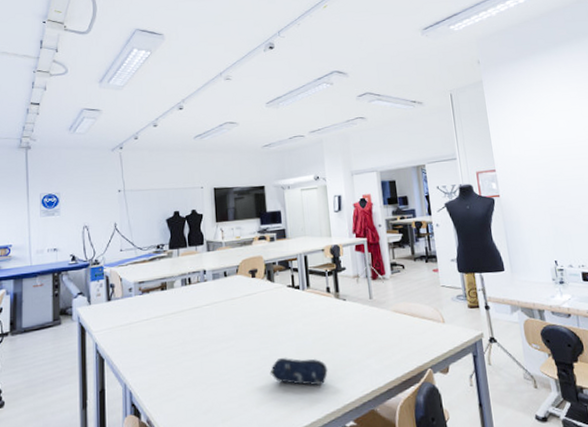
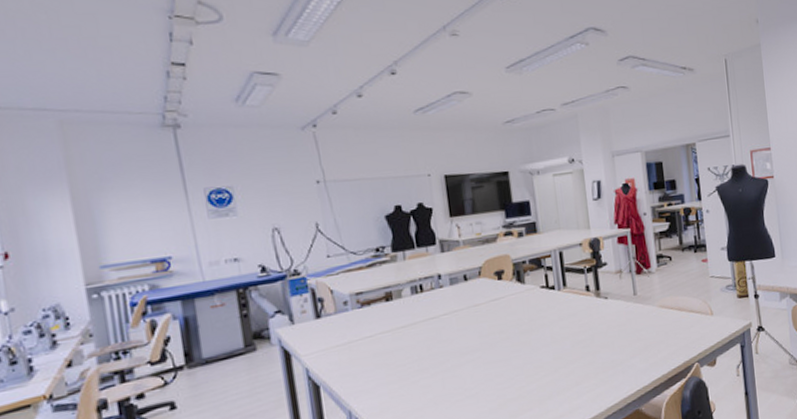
pencil case: present [270,357,328,386] -> none [523,363,589,393]

